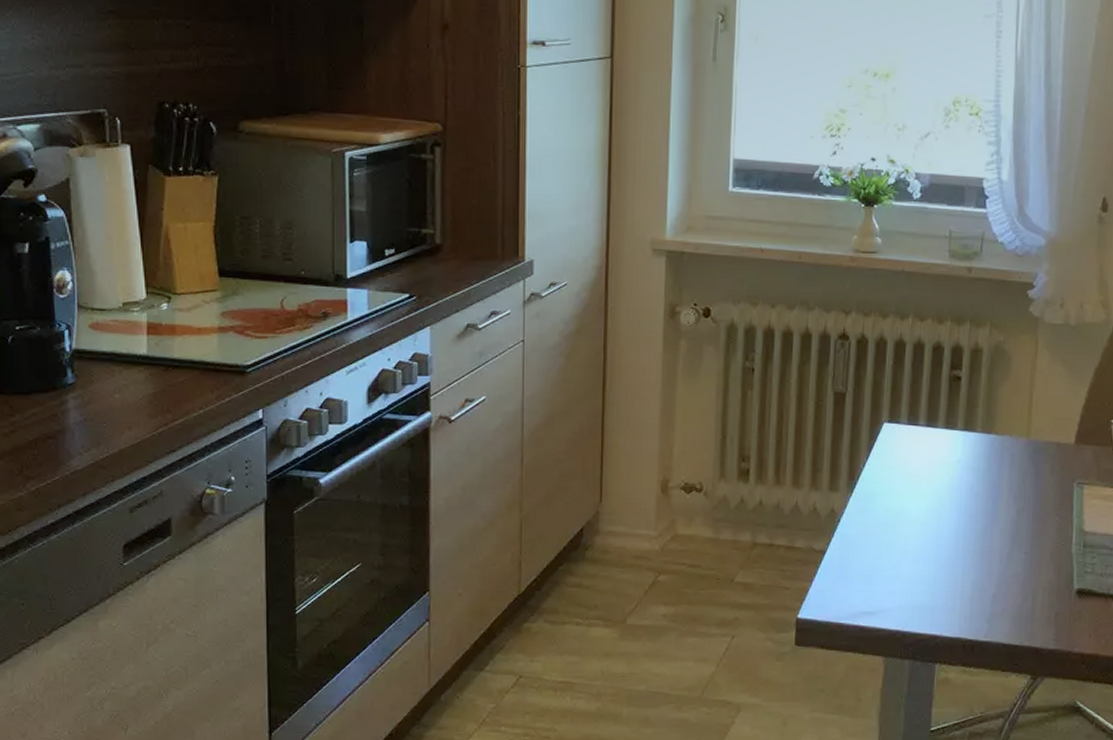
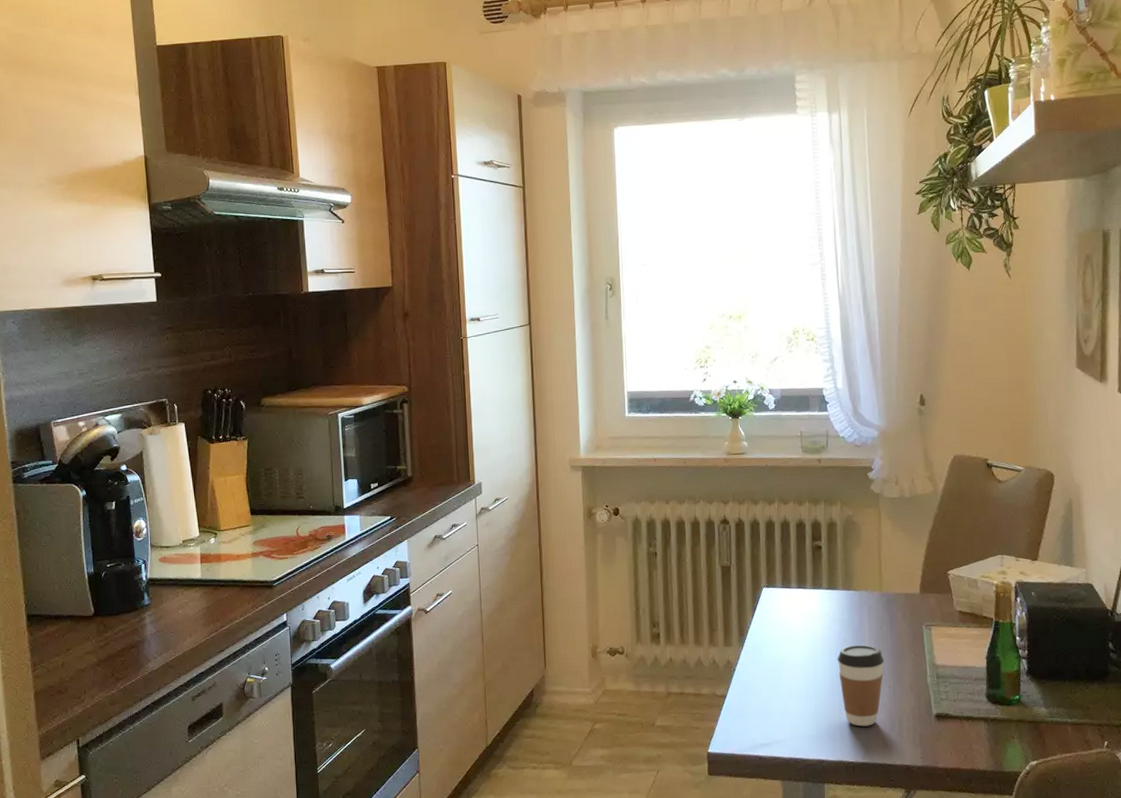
coffee cup: none [966,500,1023,599] -> present [837,644,884,727]

